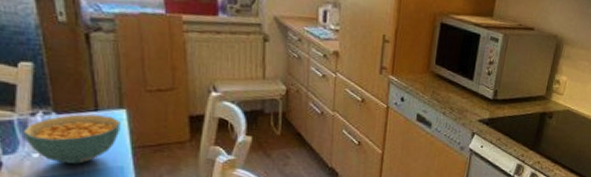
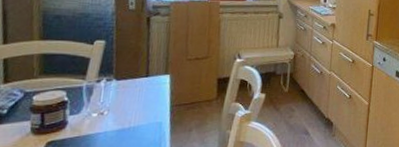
cereal bowl: present [23,114,121,164] -> none [88,80,164,121]

